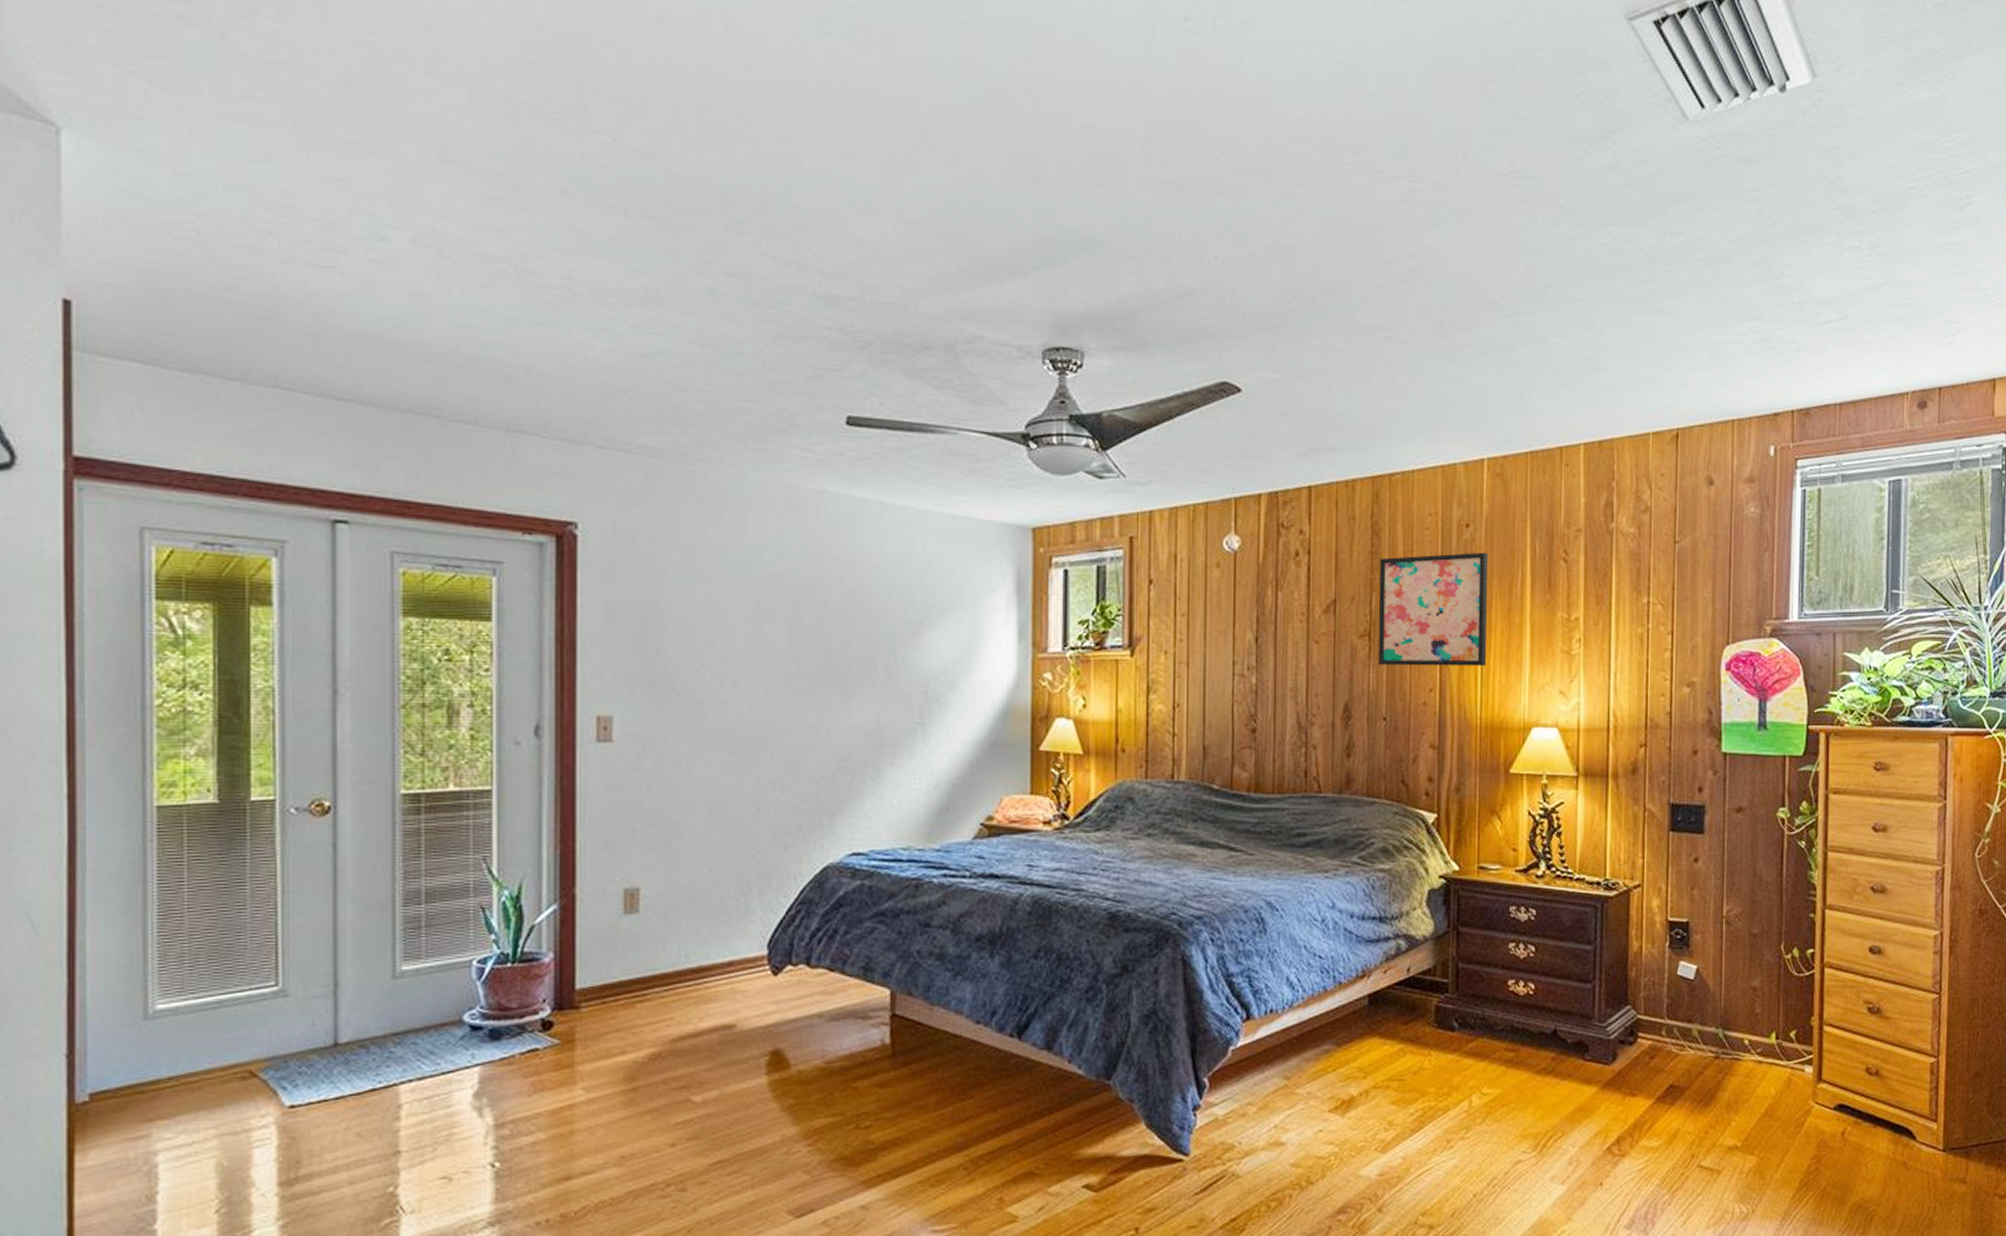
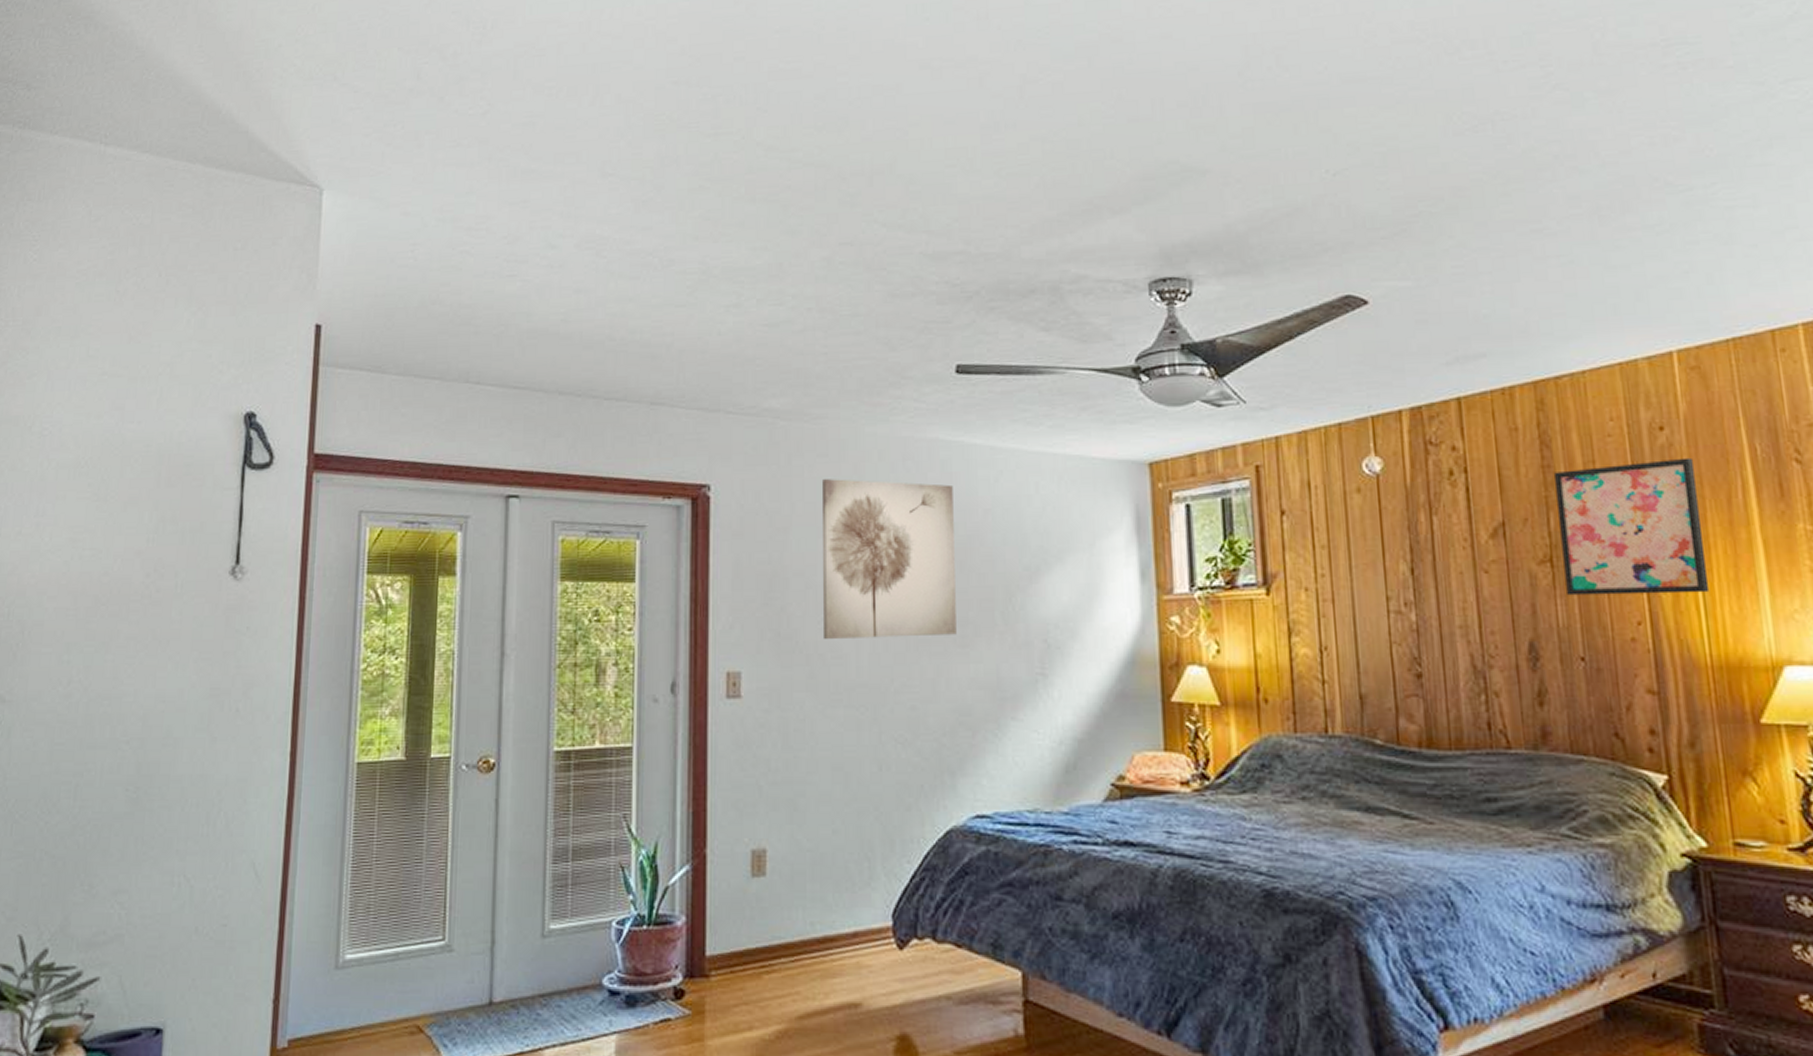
wall art: none [701,524,839,686] -> present [821,479,957,639]

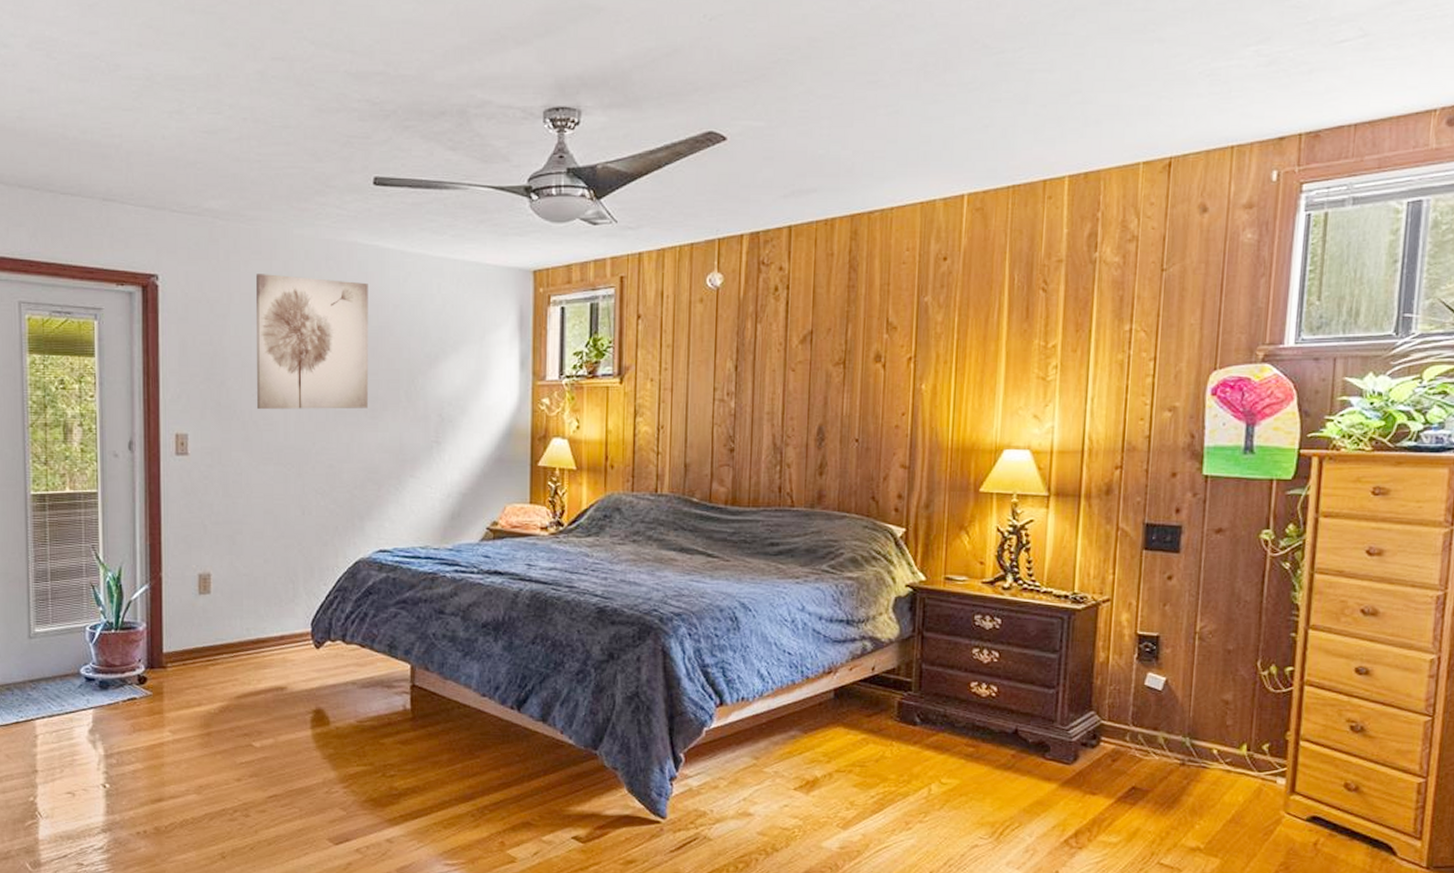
wall art: present [1553,457,1710,596] -> none [852,284,966,392]

